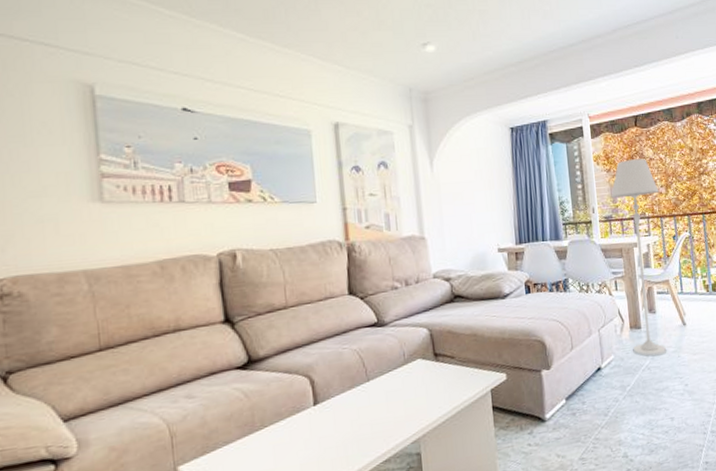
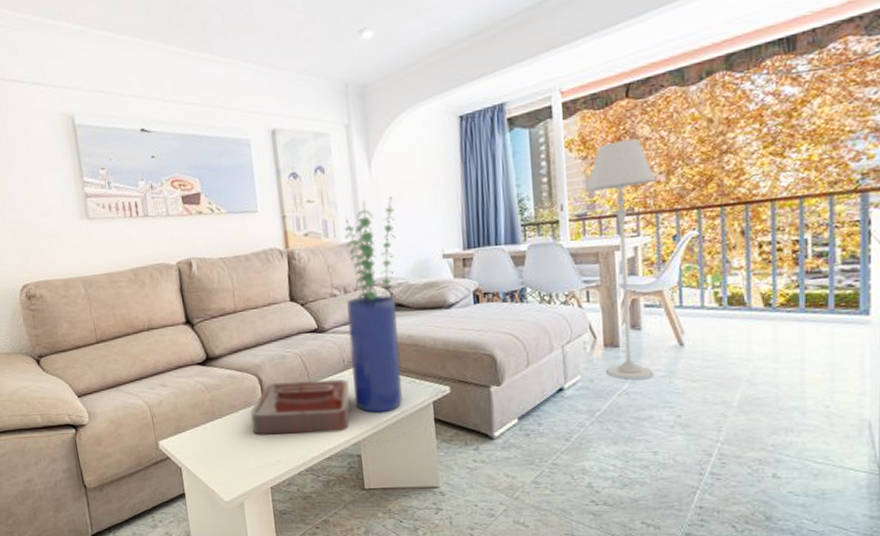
decorative tray: none [298,374,411,445] -> present [250,379,351,436]
vase: none [406,194,463,408] -> present [344,197,404,414]

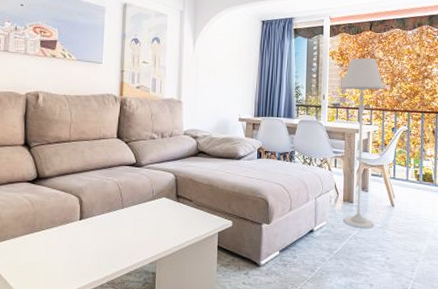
decorative tray: present [250,379,351,436] -> none [66,204,154,252]
vase: present [344,197,404,414] -> none [157,69,208,238]

